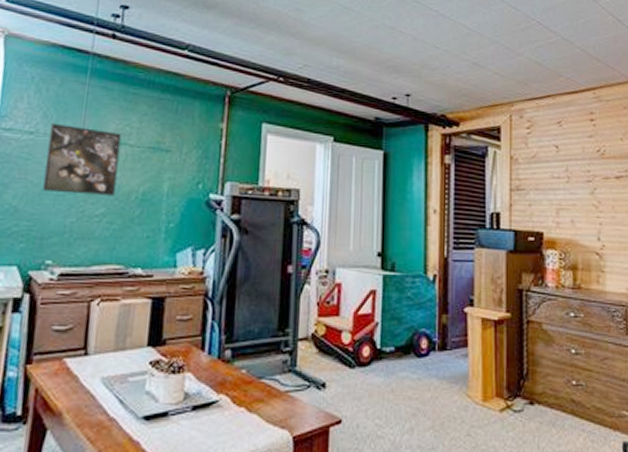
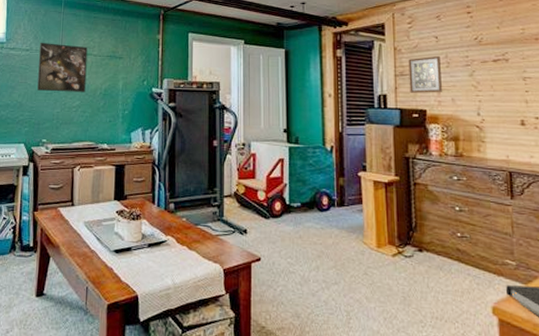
picture frame: none [525,168,561,213] -> present [408,55,442,93]

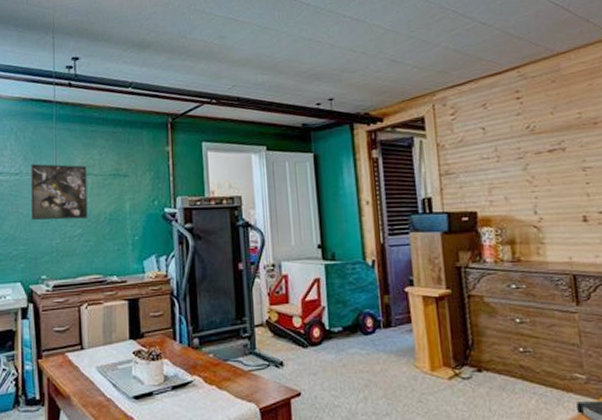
picture frame: present [408,55,442,93] -> none [453,149,493,194]

